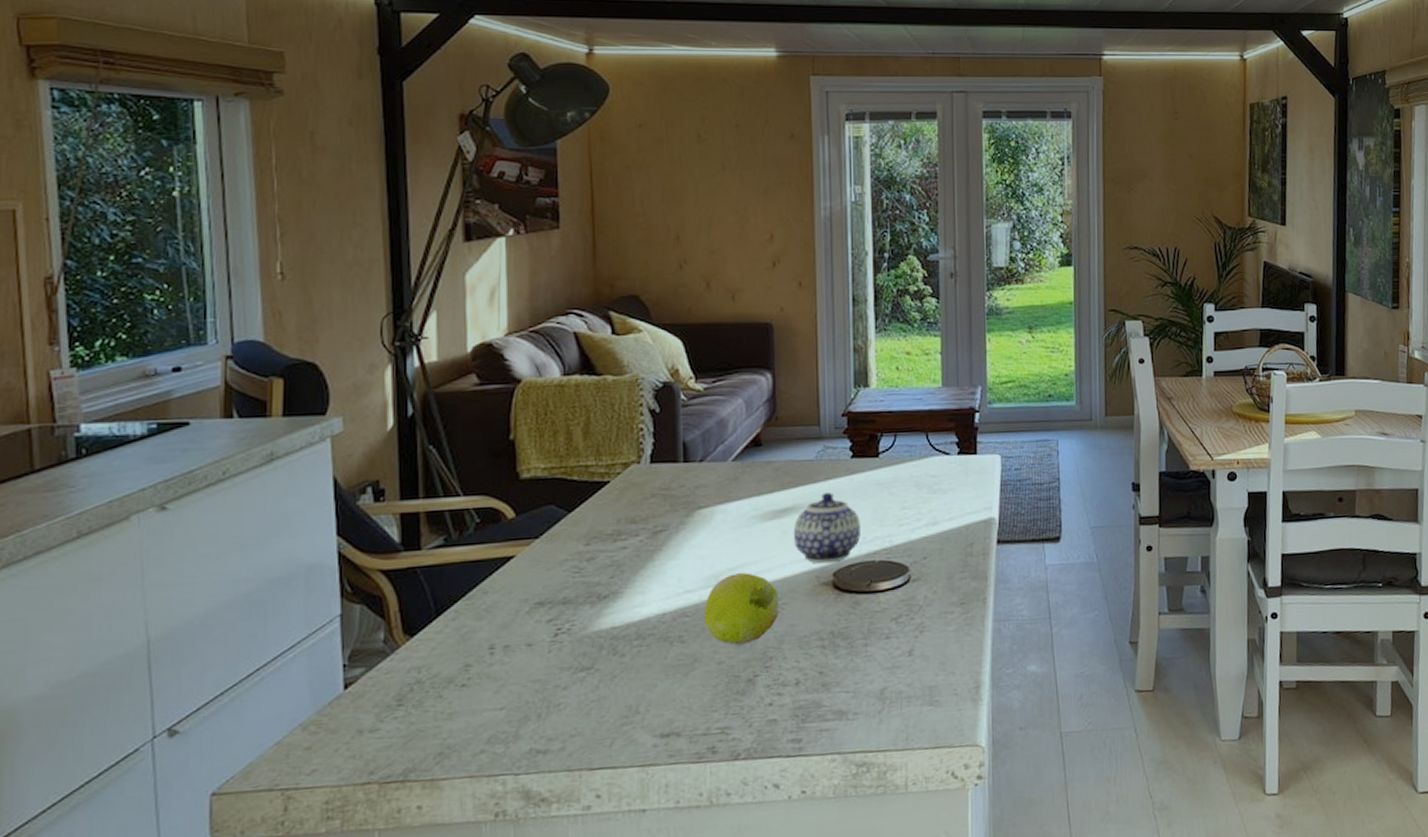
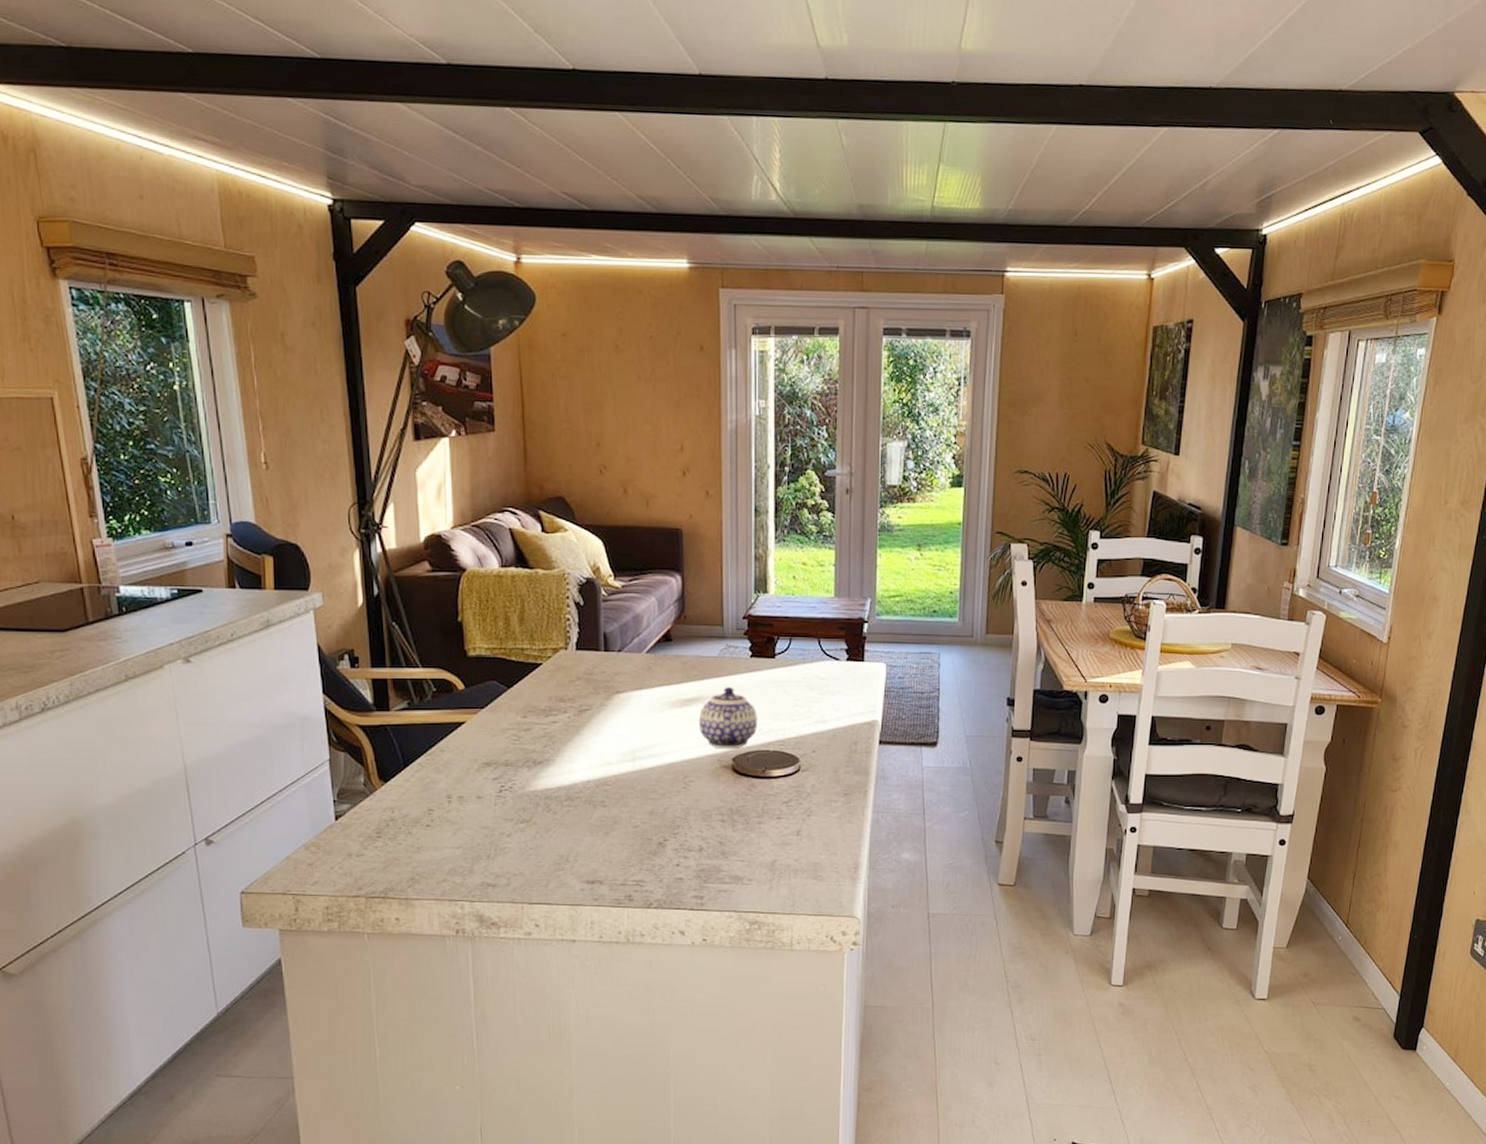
fruit: present [703,573,780,645] -> none [622,752,686,812]

